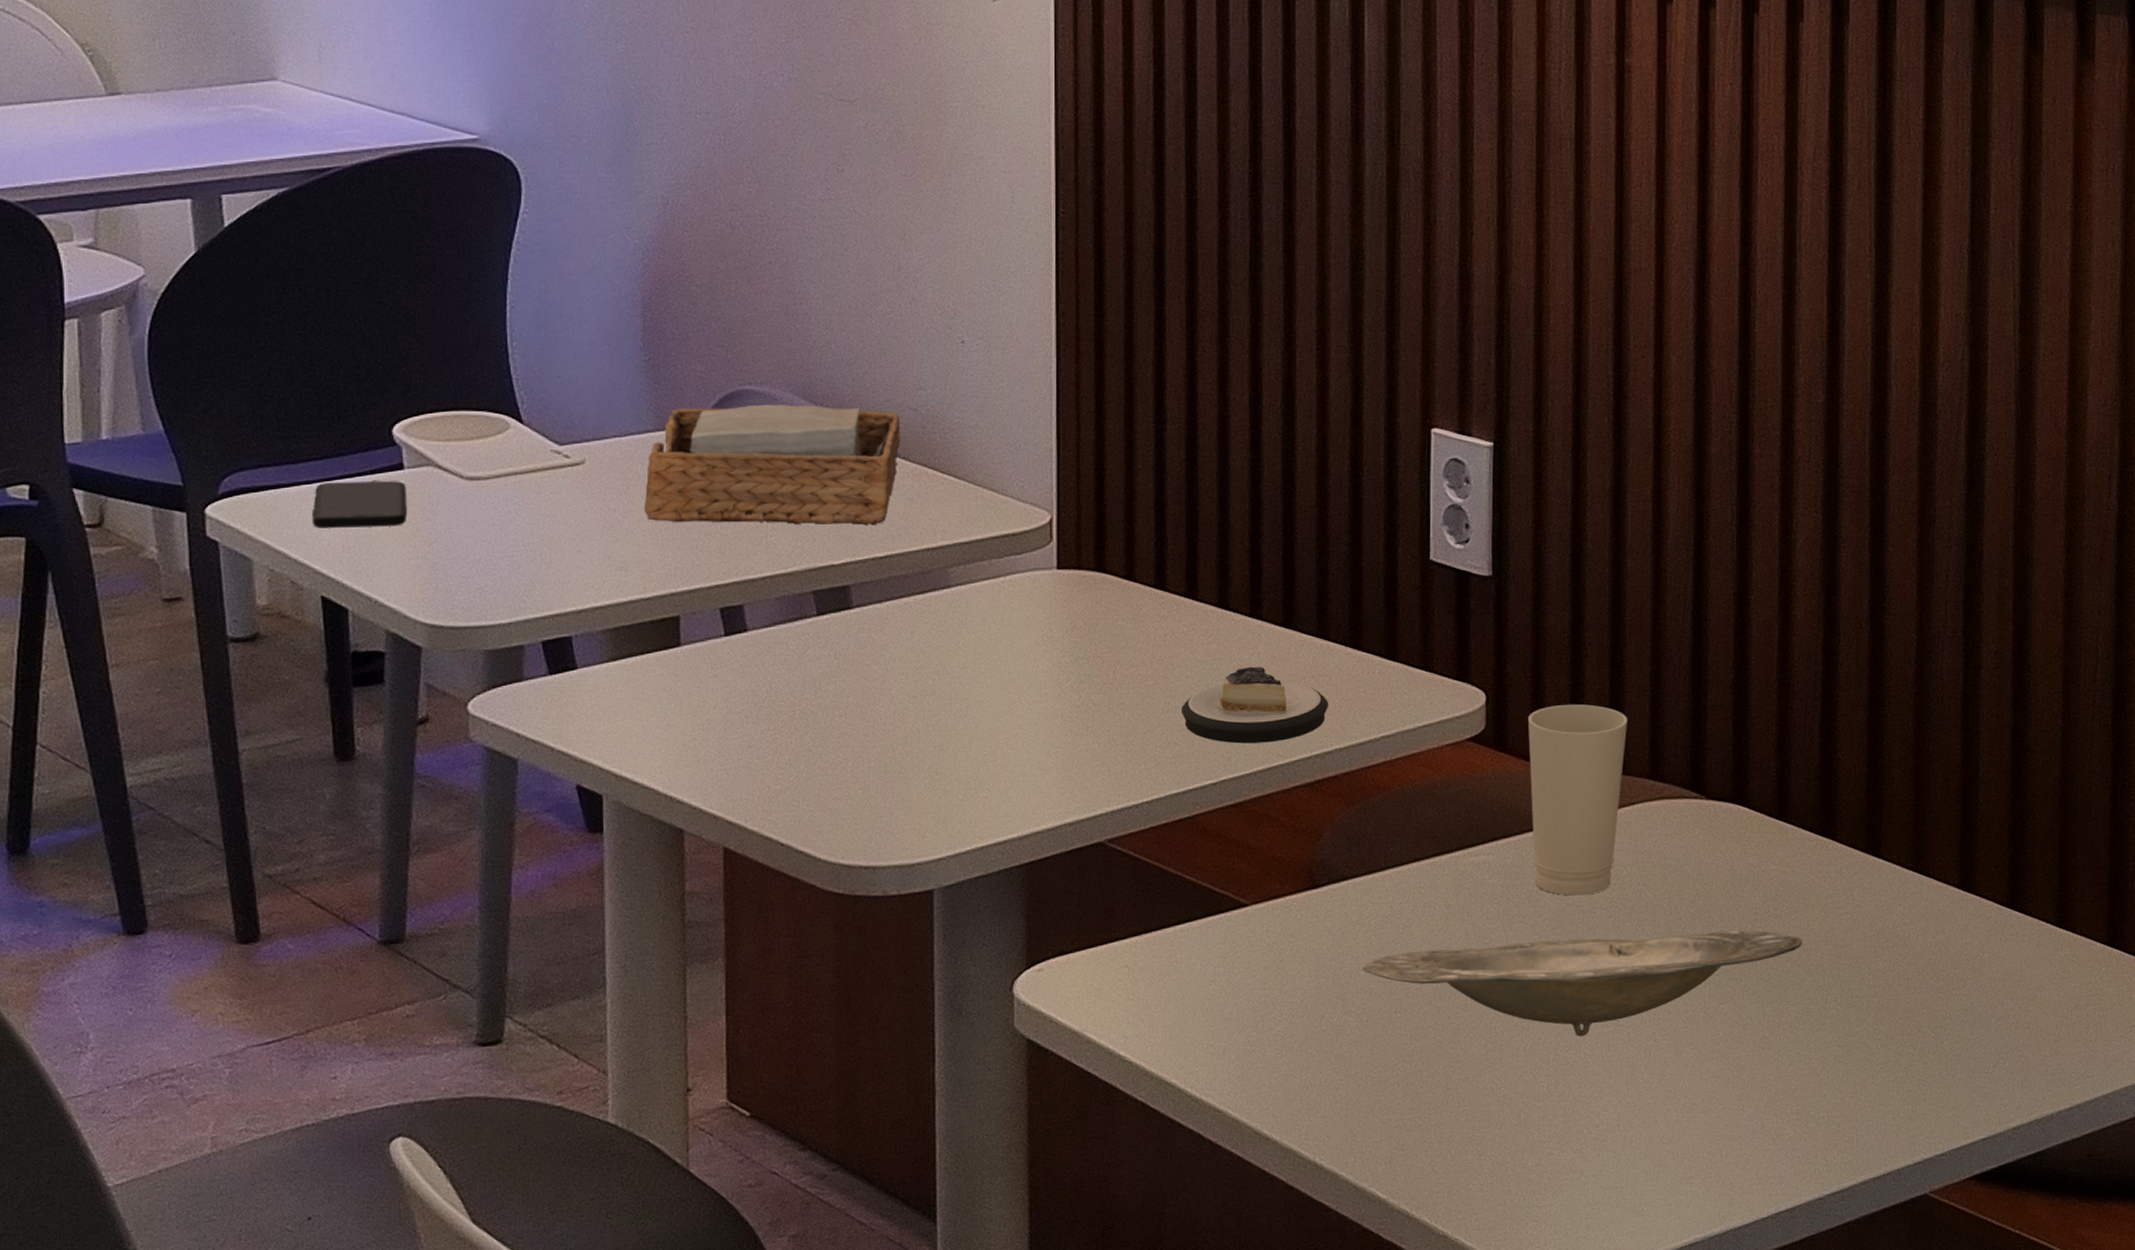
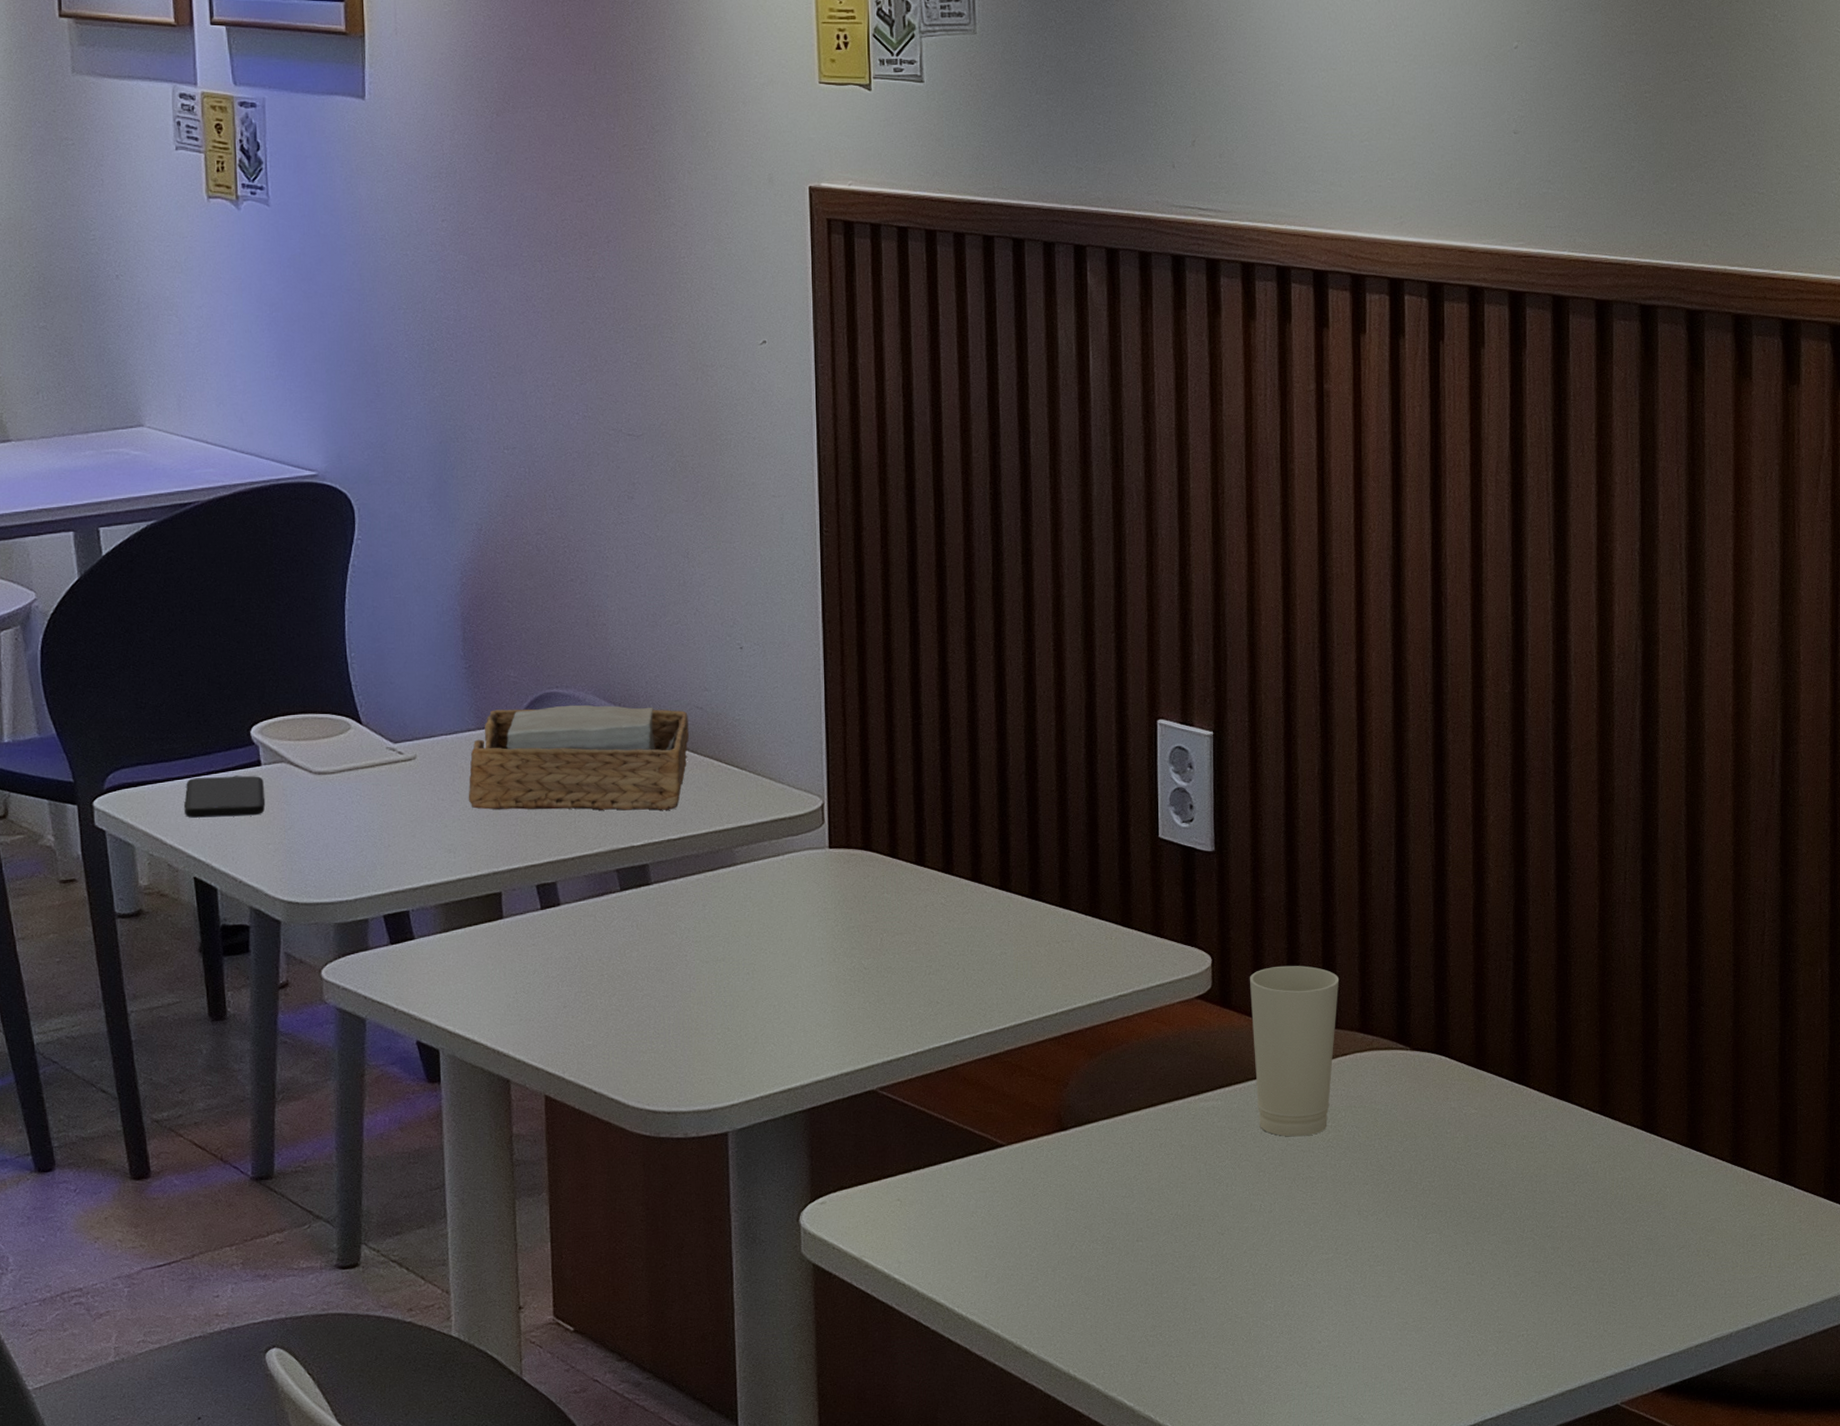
cake slice: present [1182,666,1330,744] -> none [942,933,1072,1003]
plate: present [1361,930,1803,1037] -> none [1106,1167,1502,1263]

